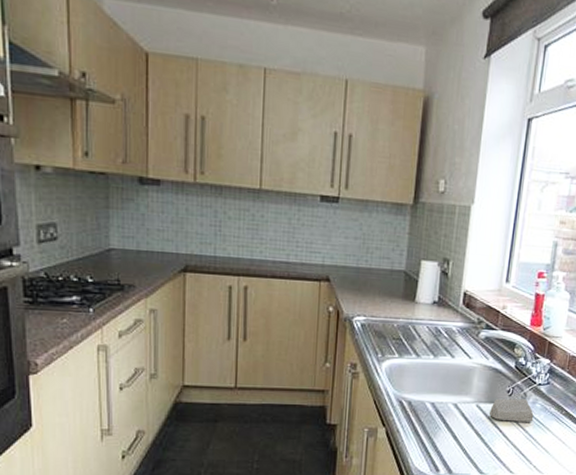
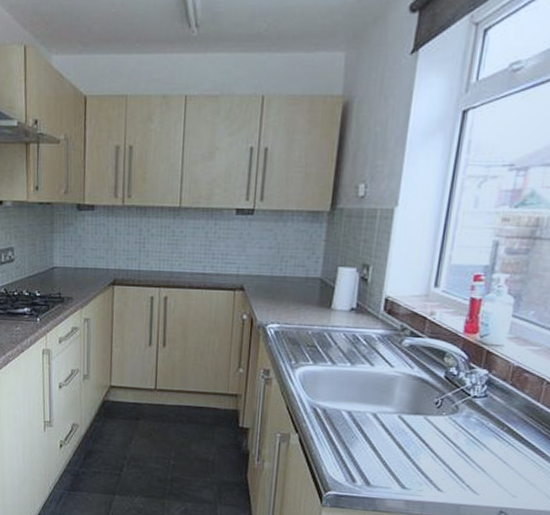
soap bar: present [490,398,534,422] -> none [414,410,468,437]

